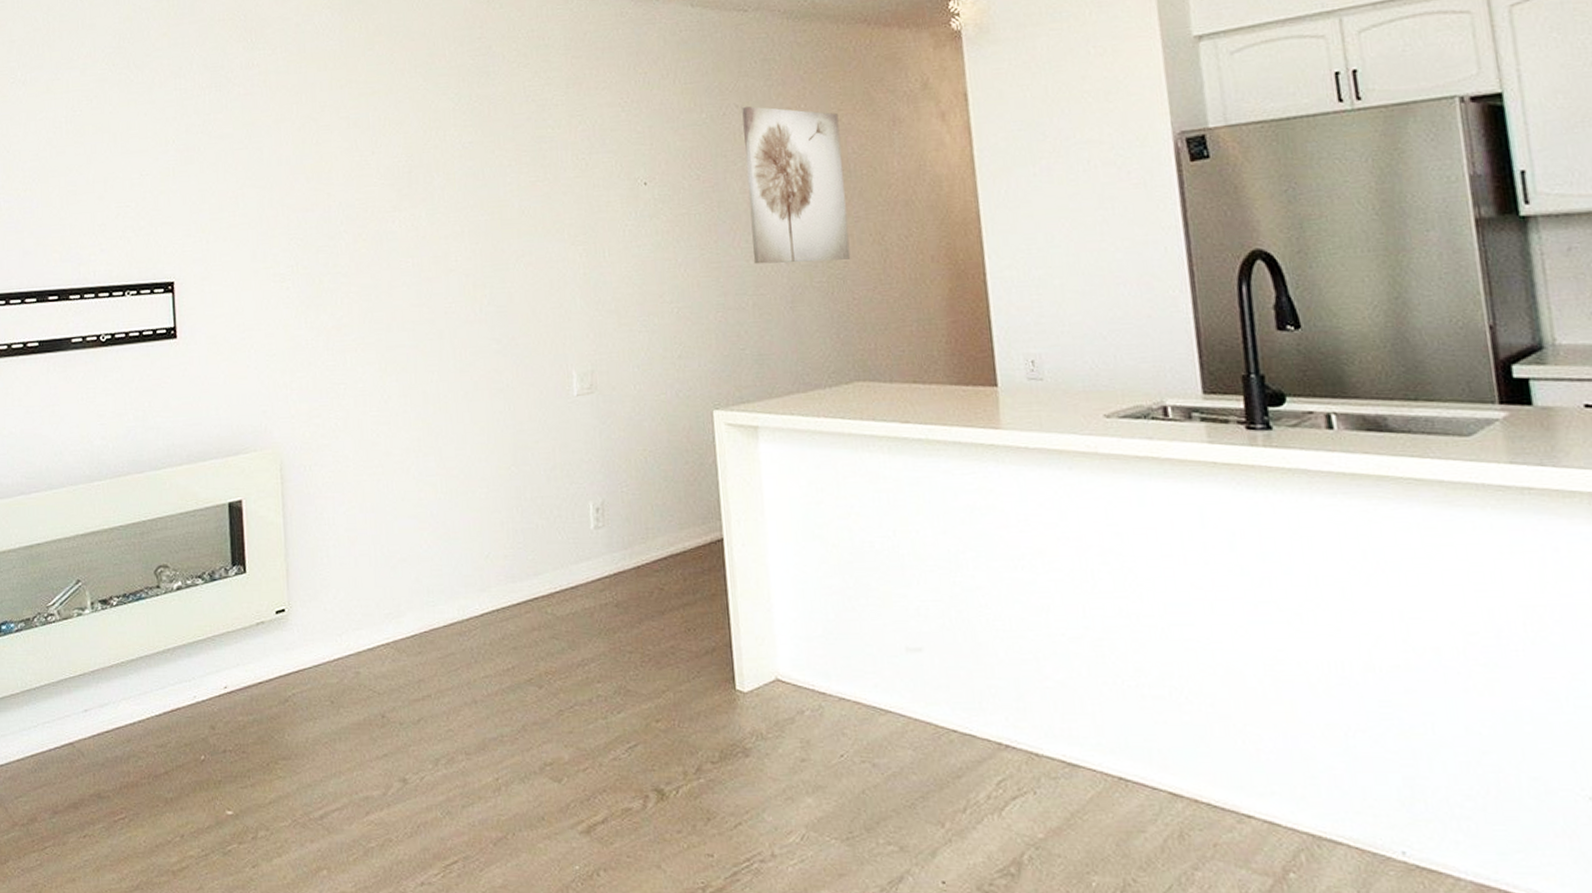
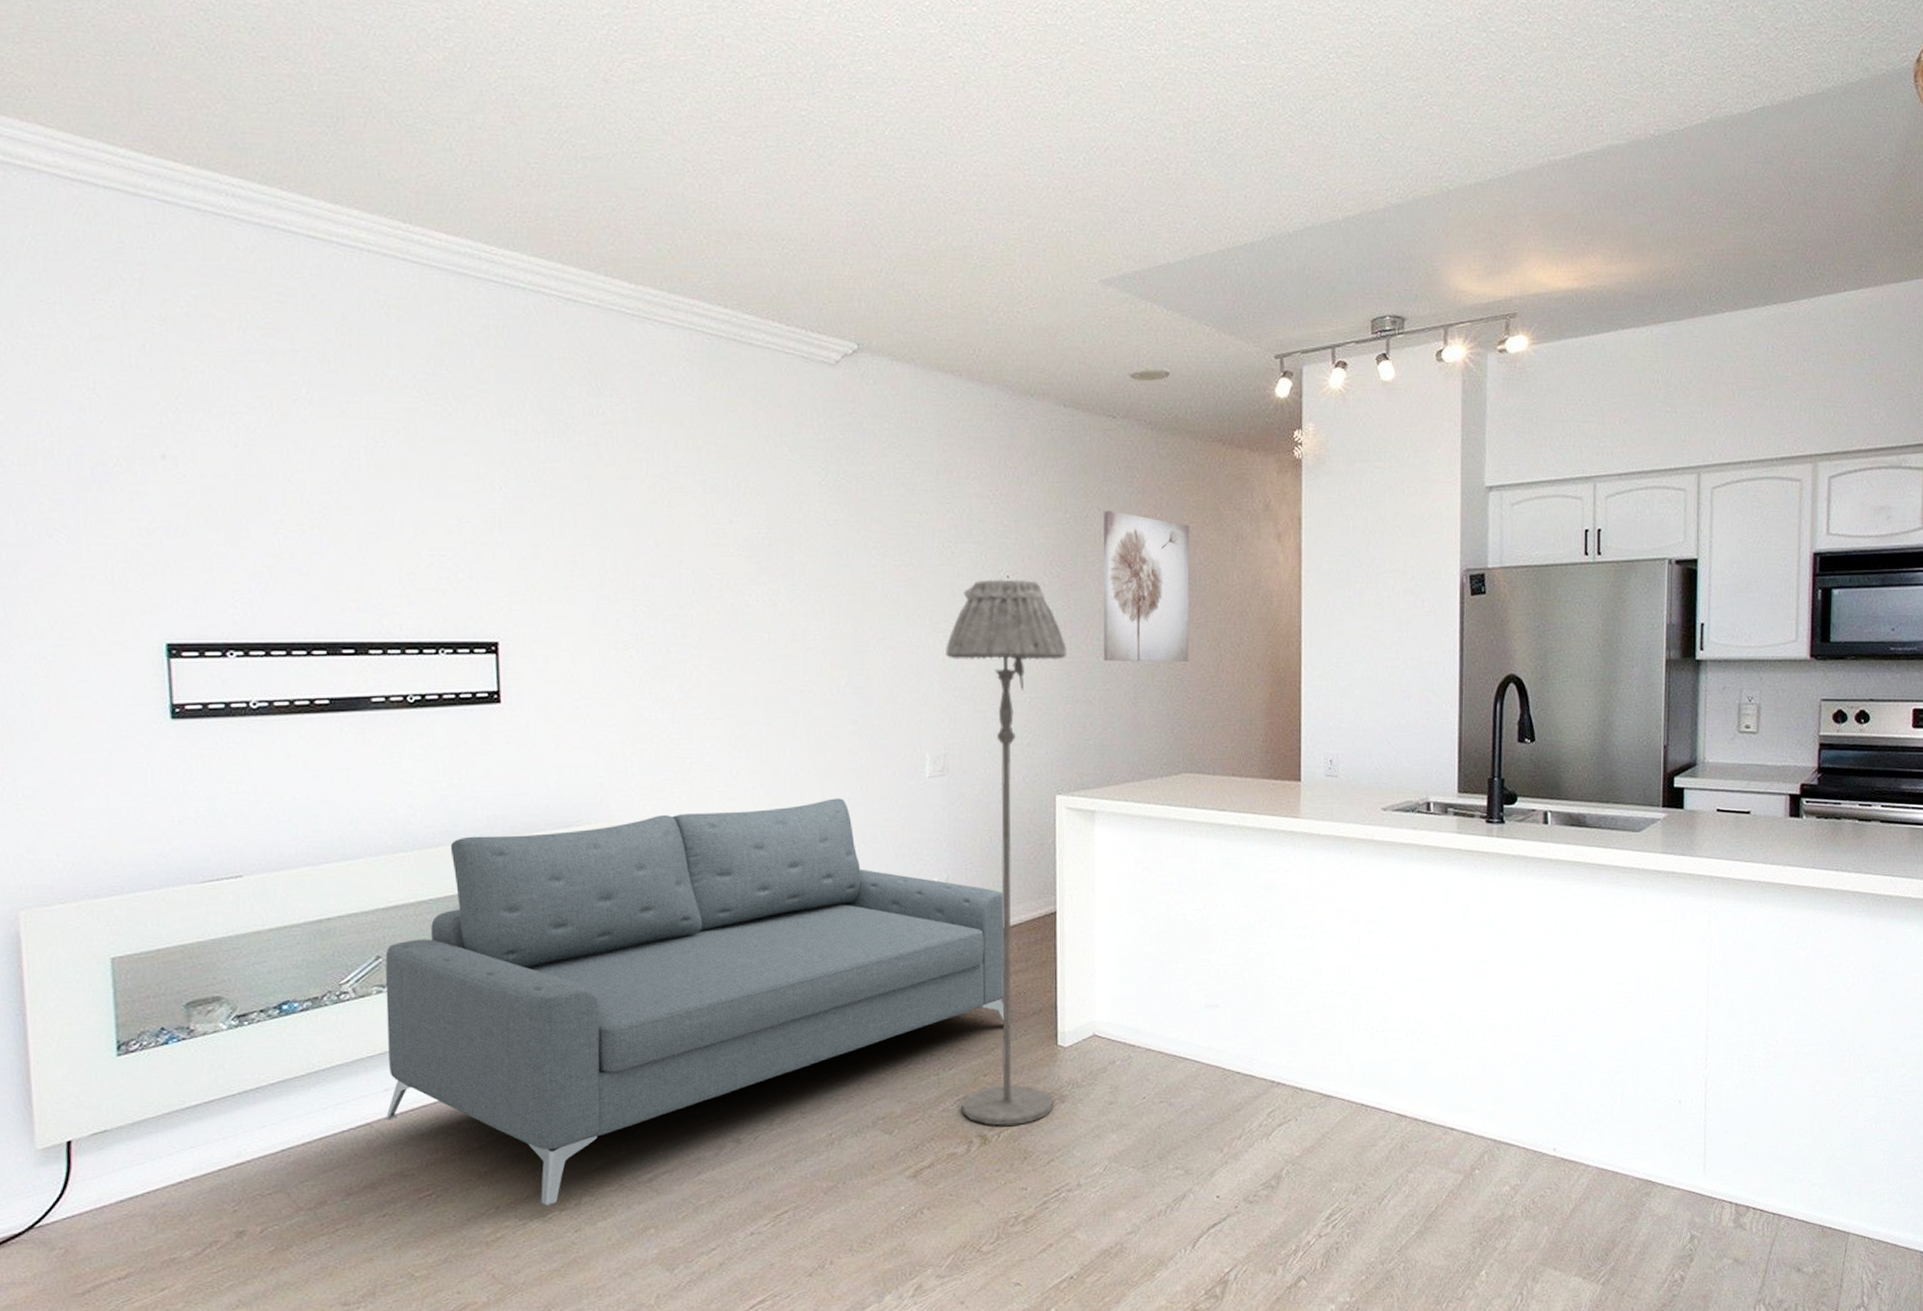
sofa: none [84,420,674,837] -> present [385,798,1005,1205]
floor lamp: none [586,185,736,780] -> present [946,579,1067,1126]

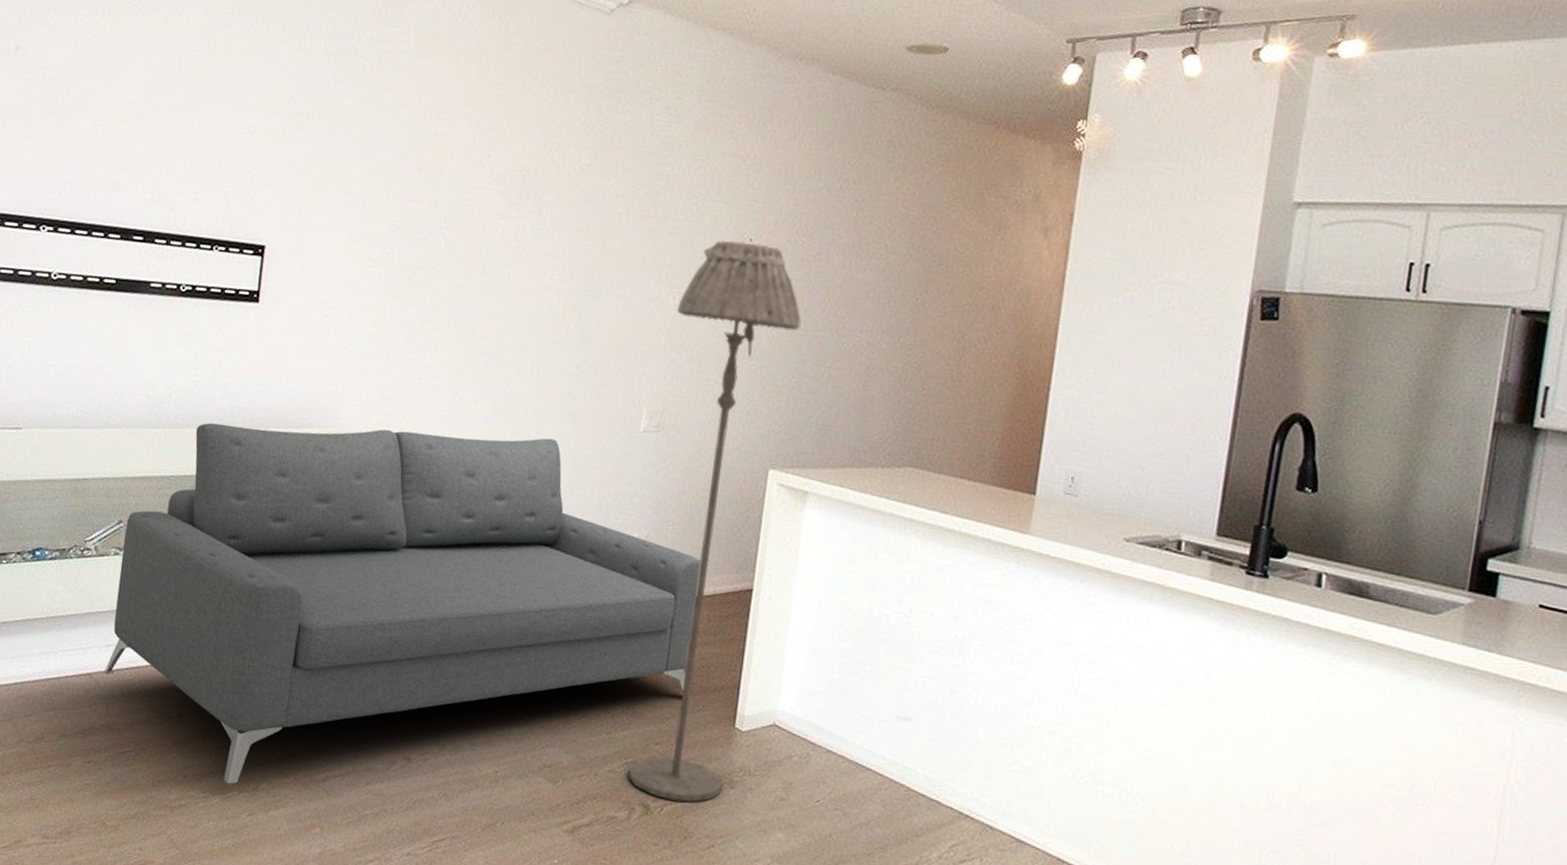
wall art: present [1103,510,1190,662] -> none [837,183,949,351]

